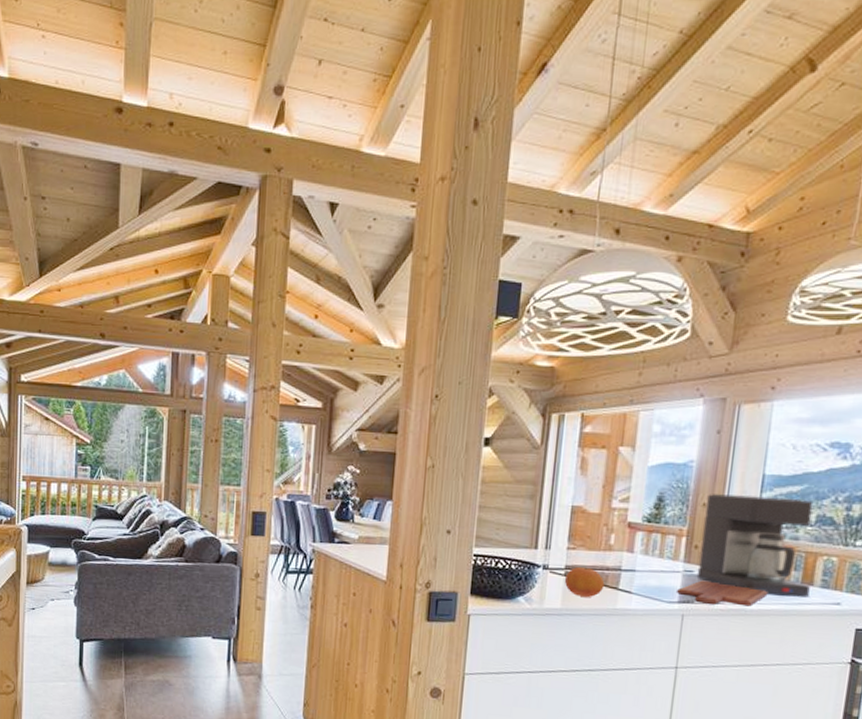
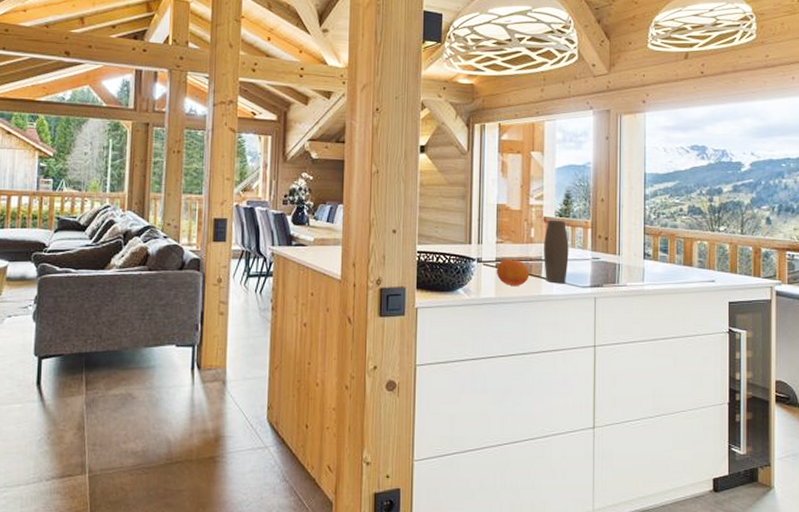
vase: none [623,525,657,598] -> present [544,219,569,284]
cutting board: present [677,580,768,607] -> none [589,266,660,288]
coffee maker: present [696,494,814,597] -> none [602,191,690,277]

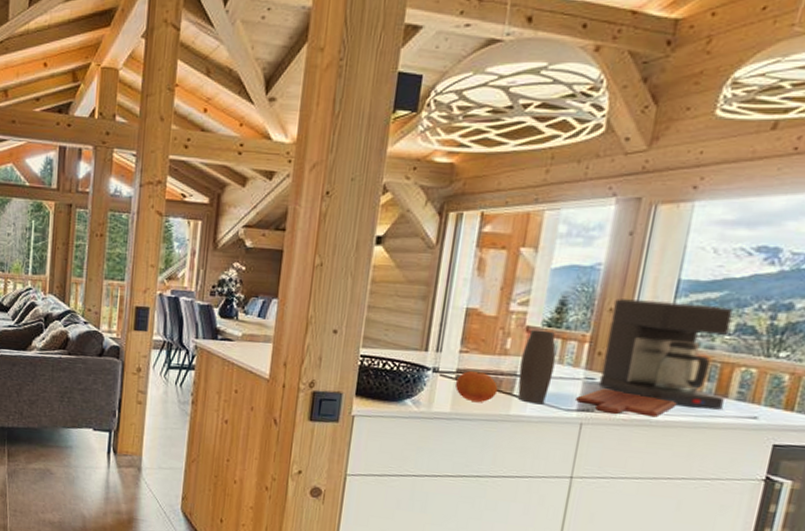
cutting board: none [589,266,660,288] -> present [576,388,677,417]
coffee maker: none [602,191,690,277] -> present [598,299,734,410]

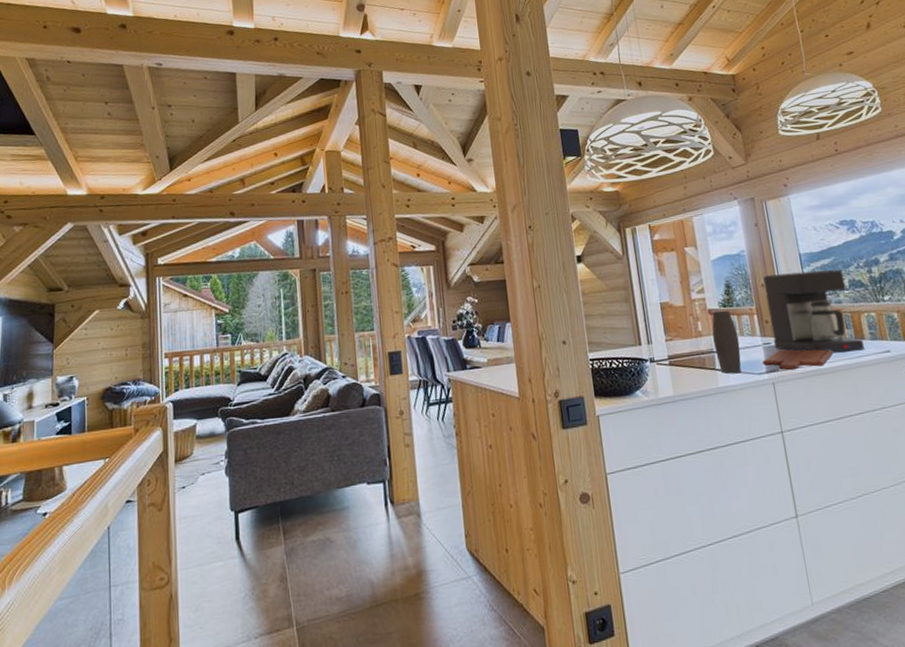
fruit: present [455,371,499,402] -> none [670,355,704,382]

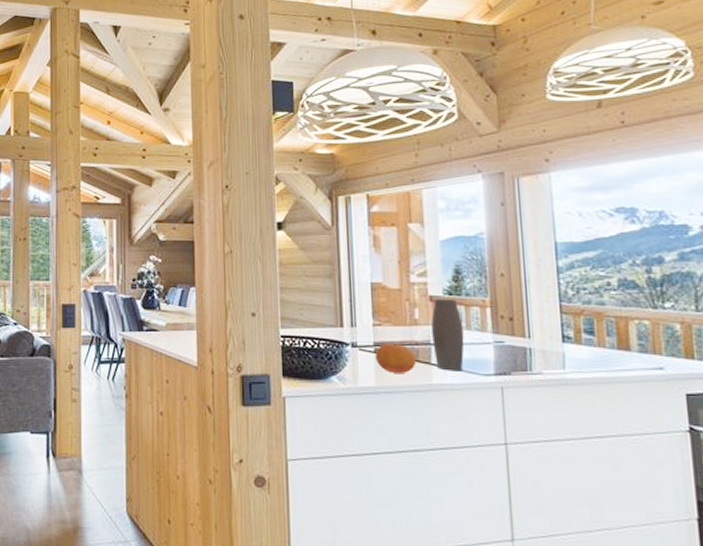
fruit: none [670,355,704,382] -> present [375,344,417,373]
coffee maker: present [763,269,865,353] -> none [504,264,629,363]
cutting board: present [763,349,834,371] -> none [491,350,586,376]

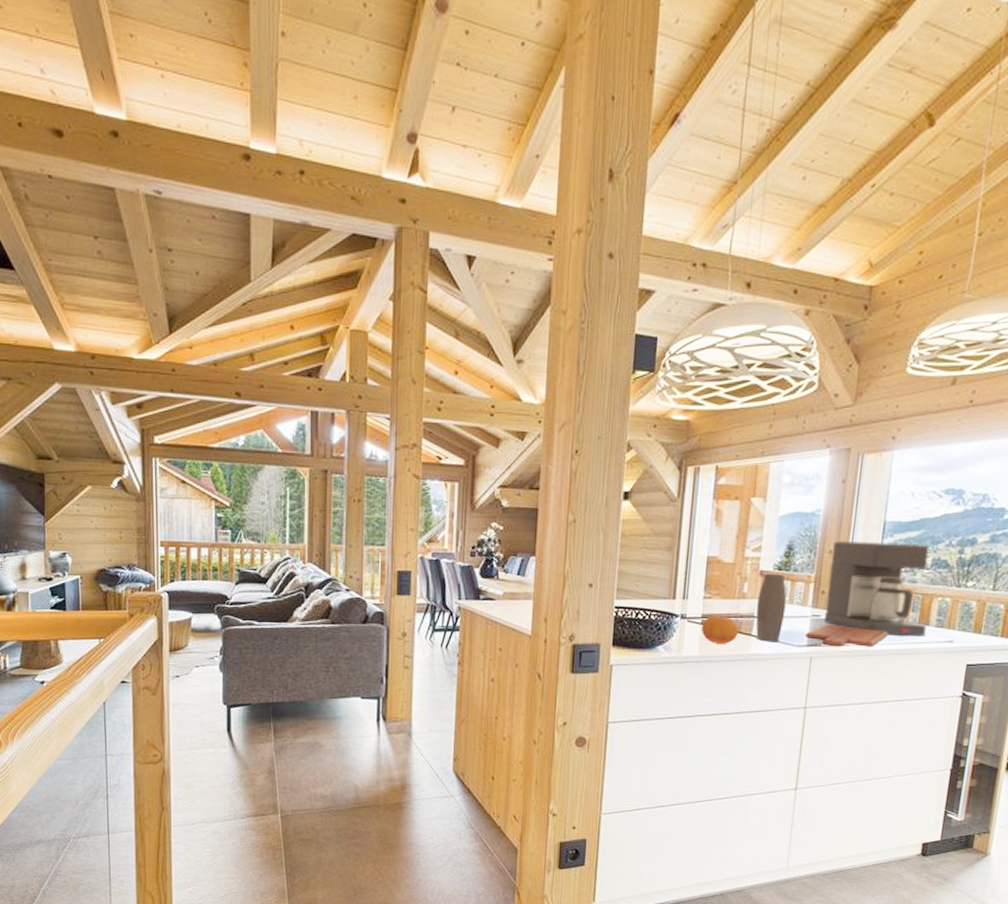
cutting board: none [491,350,586,376] -> present [806,624,889,648]
coffee maker: none [504,264,629,363] -> present [823,541,930,637]

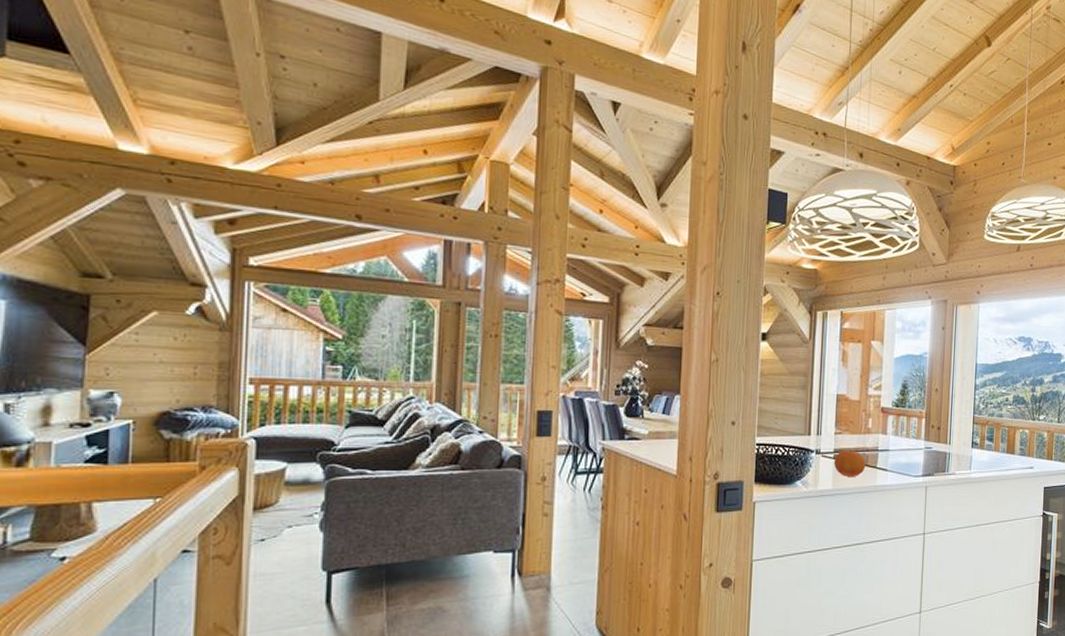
vase: present [756,573,787,643] -> none [880,410,904,474]
cutting board: present [806,624,889,648] -> none [921,455,985,476]
coffee maker: present [823,541,930,637] -> none [934,381,1013,464]

